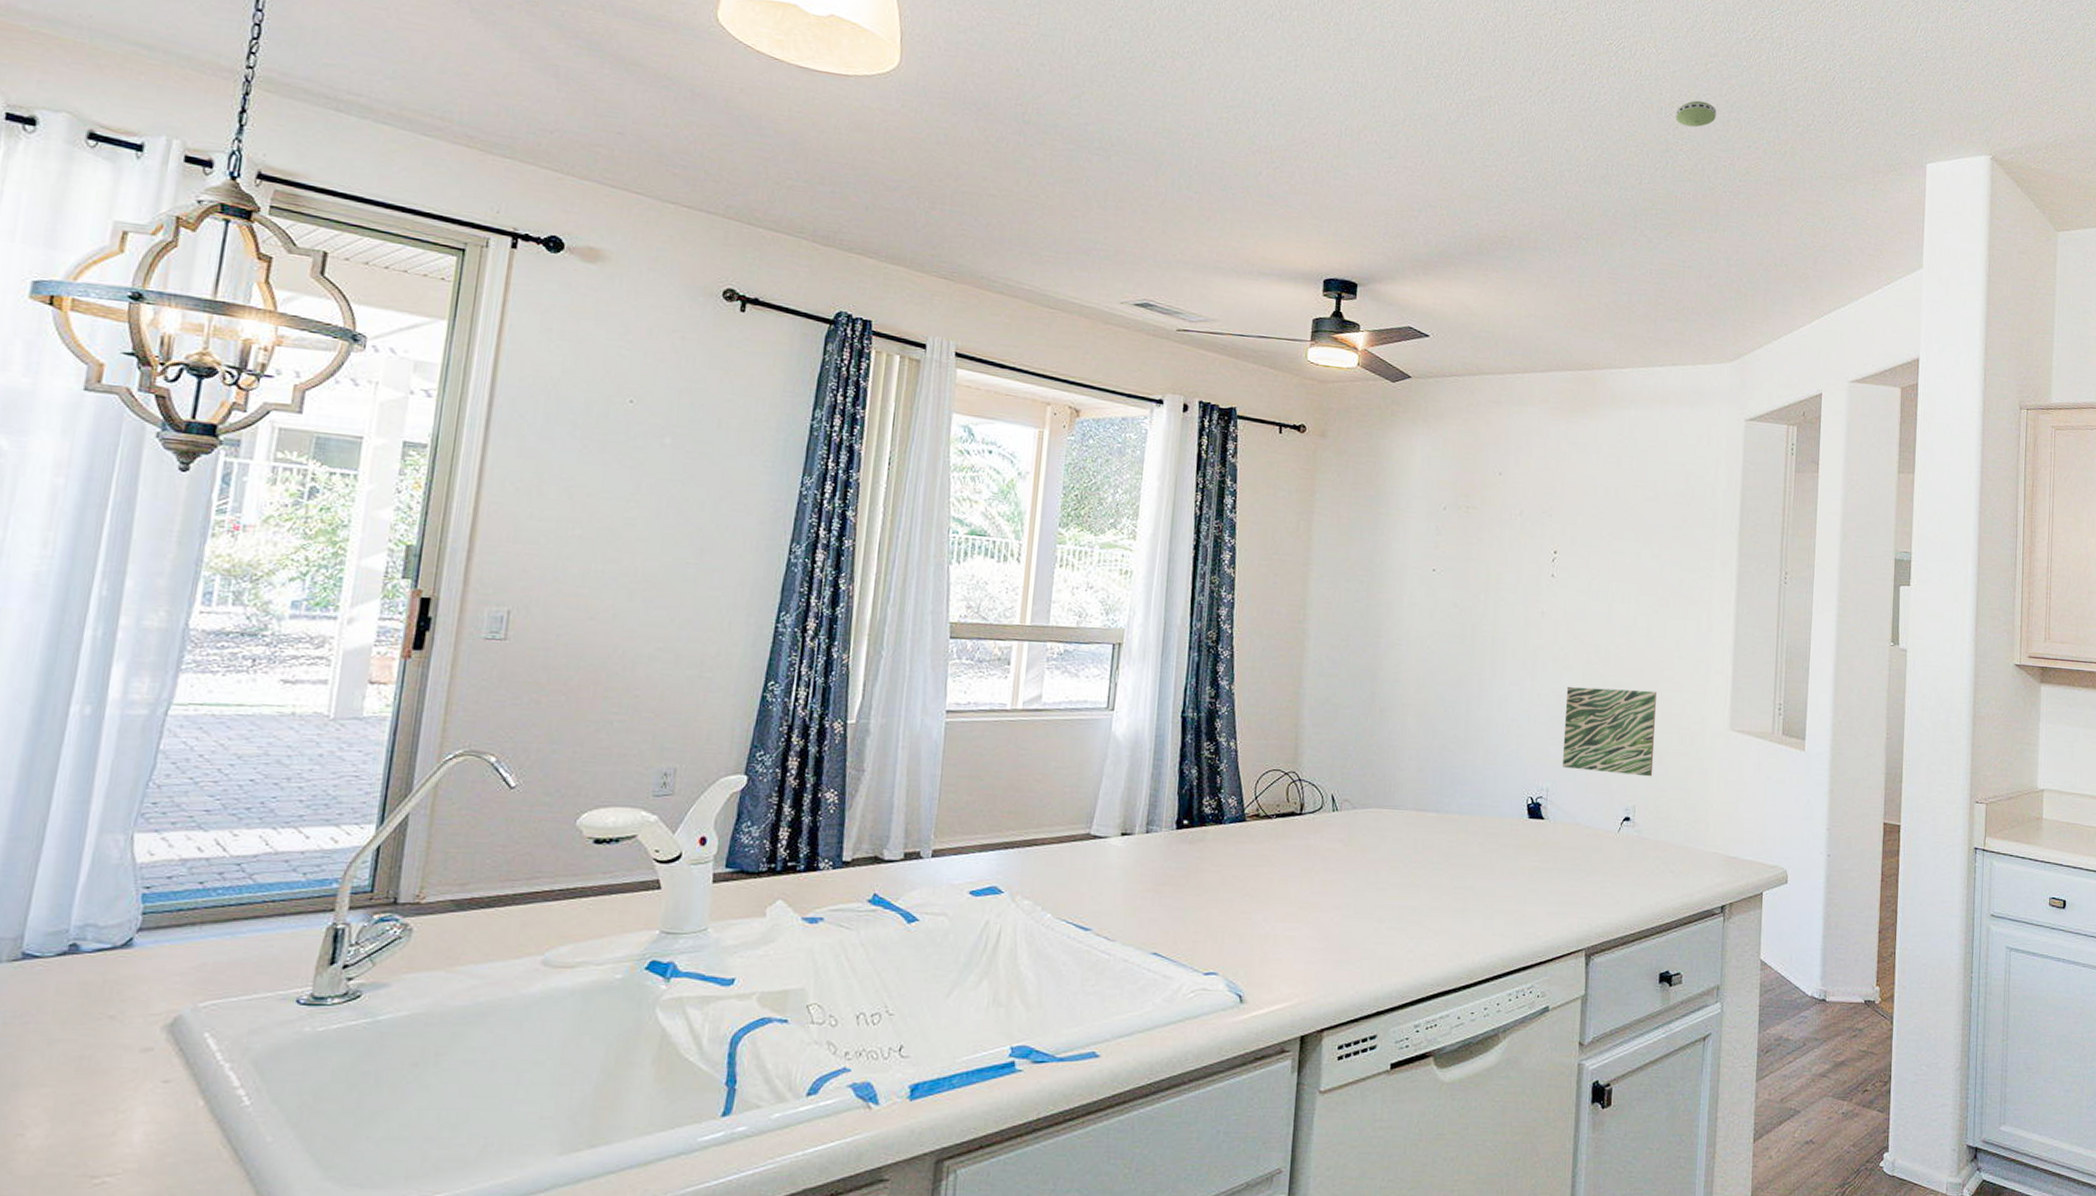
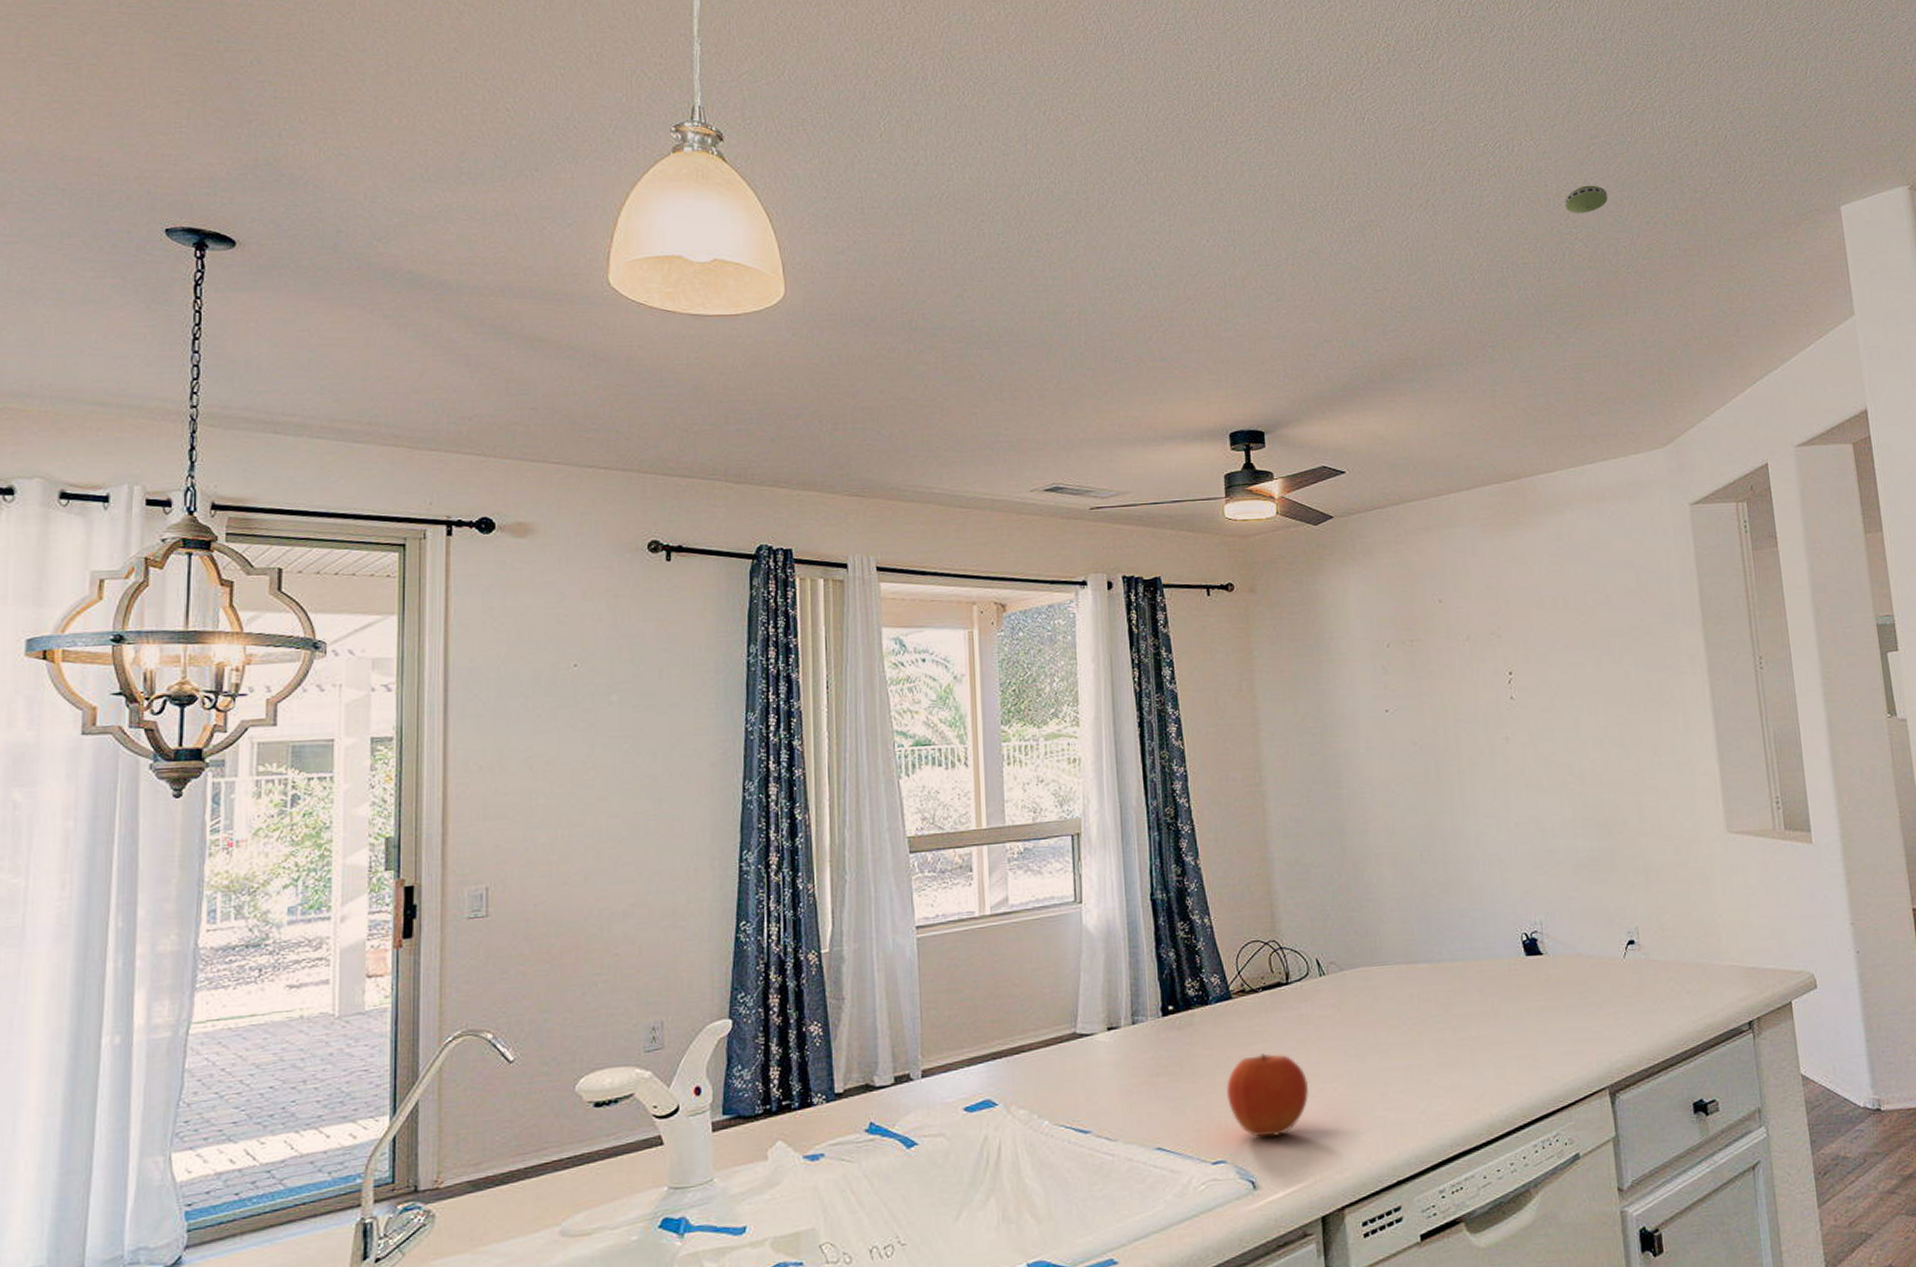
fruit: none [1227,877,1308,956] -> present [1226,1053,1309,1137]
wall art: present [1563,686,1657,777] -> none [1544,803,1652,897]

